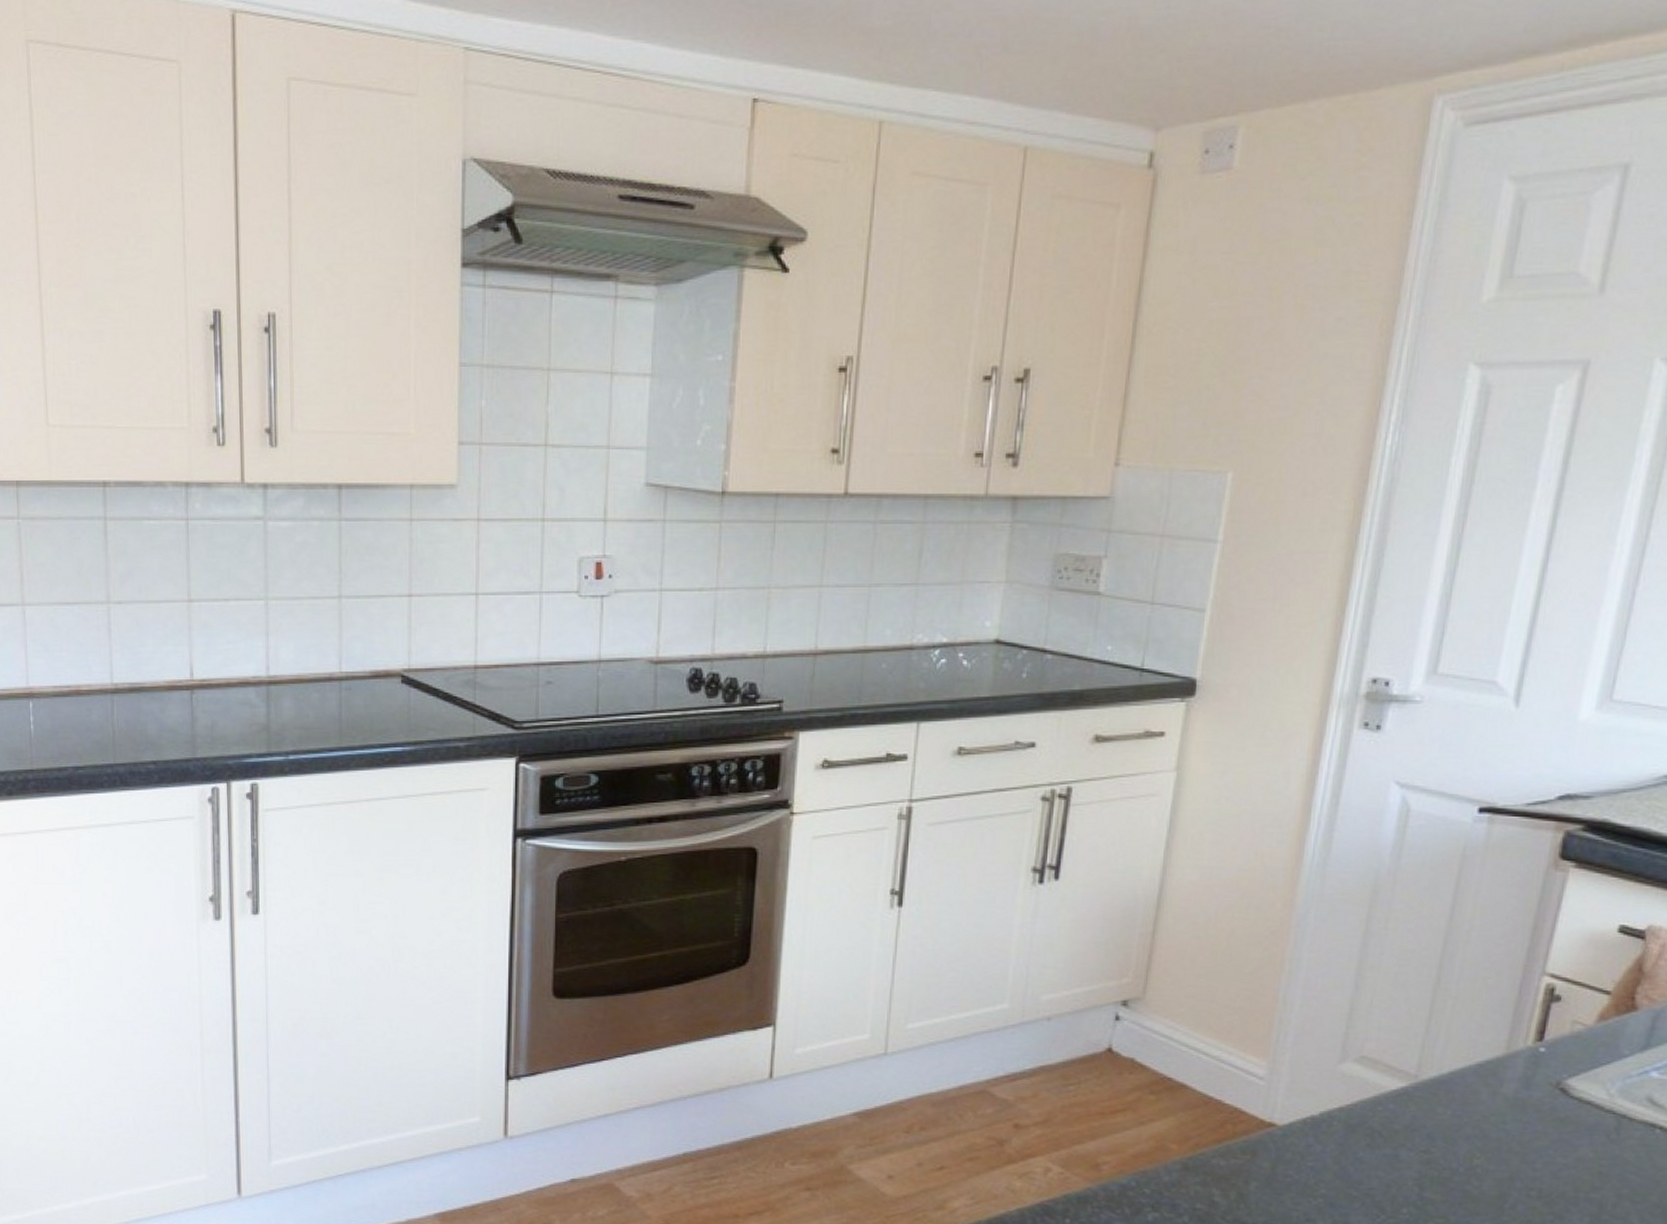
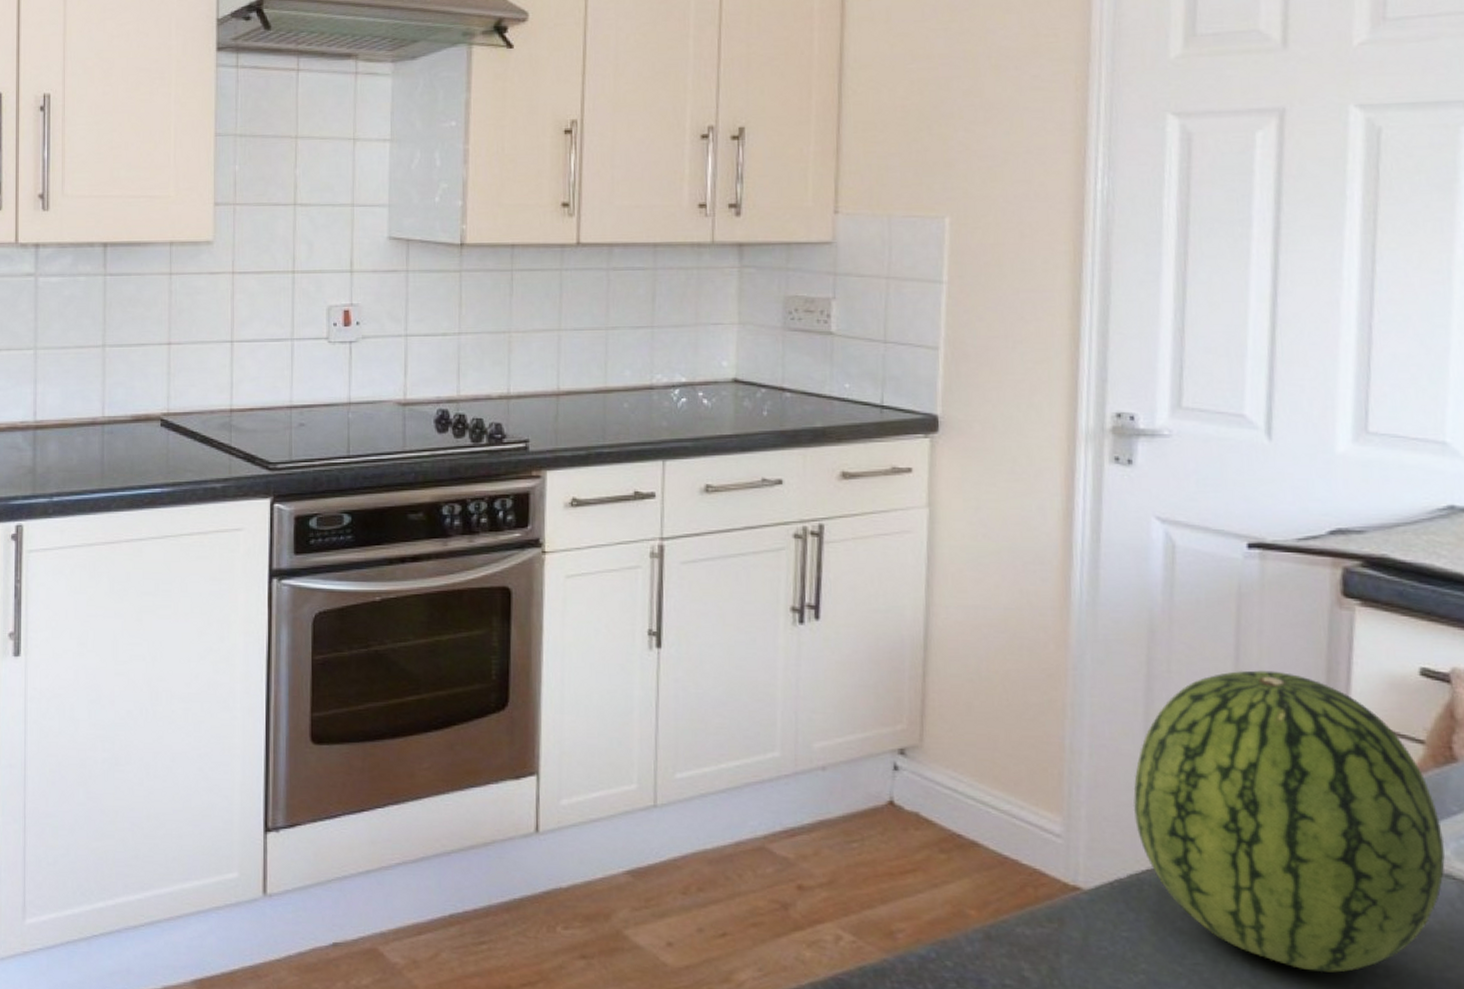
fruit: none [1333,927,1612,1195] -> present [1133,670,1445,973]

